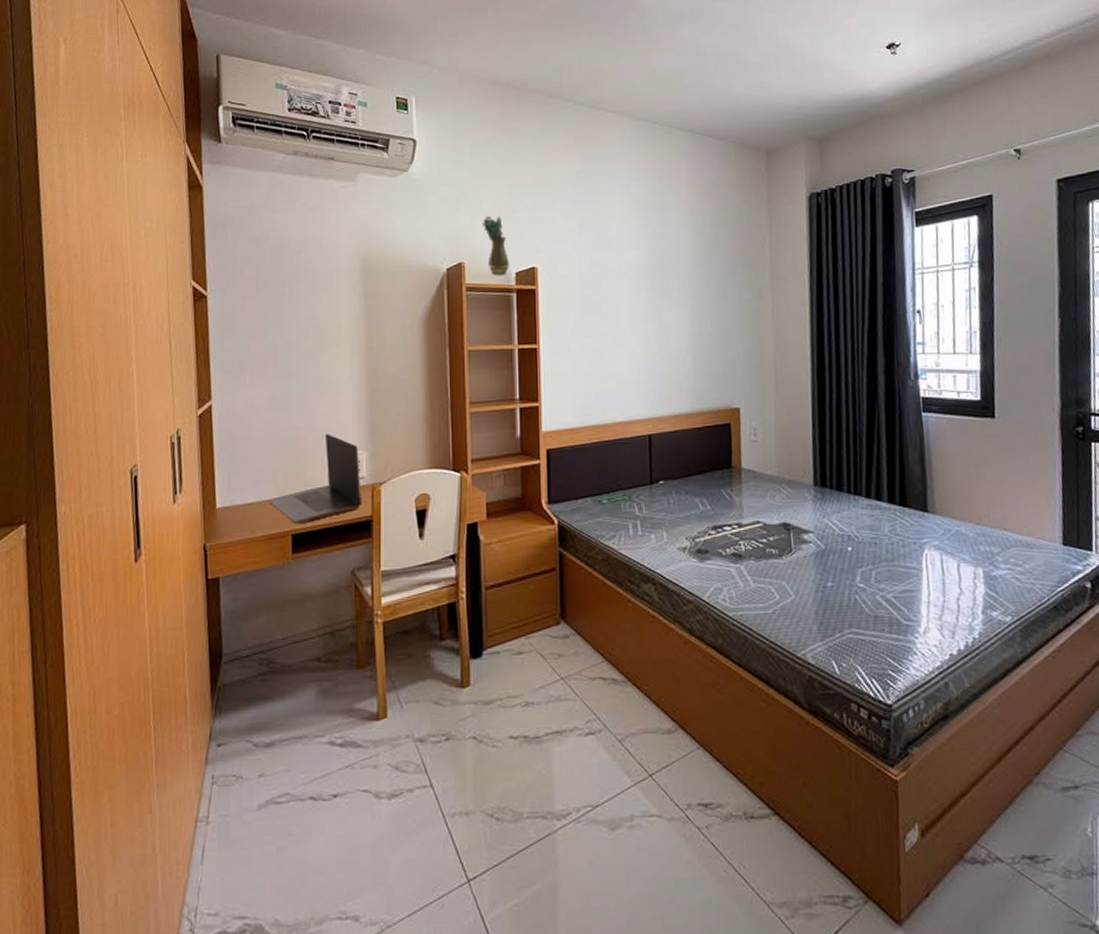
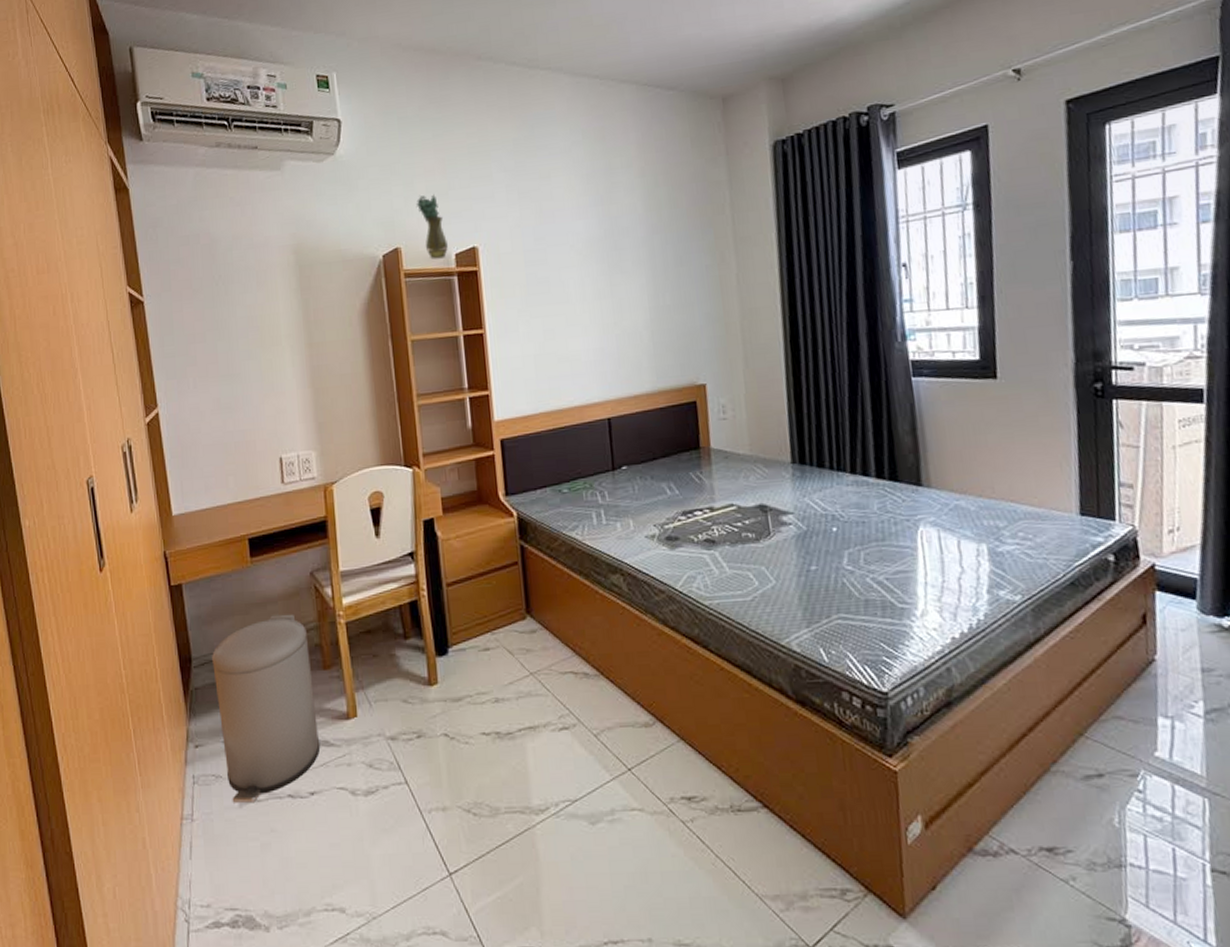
pedal bin: none [243,611,347,805] -> present [212,614,321,803]
laptop computer: present [268,433,361,524] -> none [222,435,315,528]

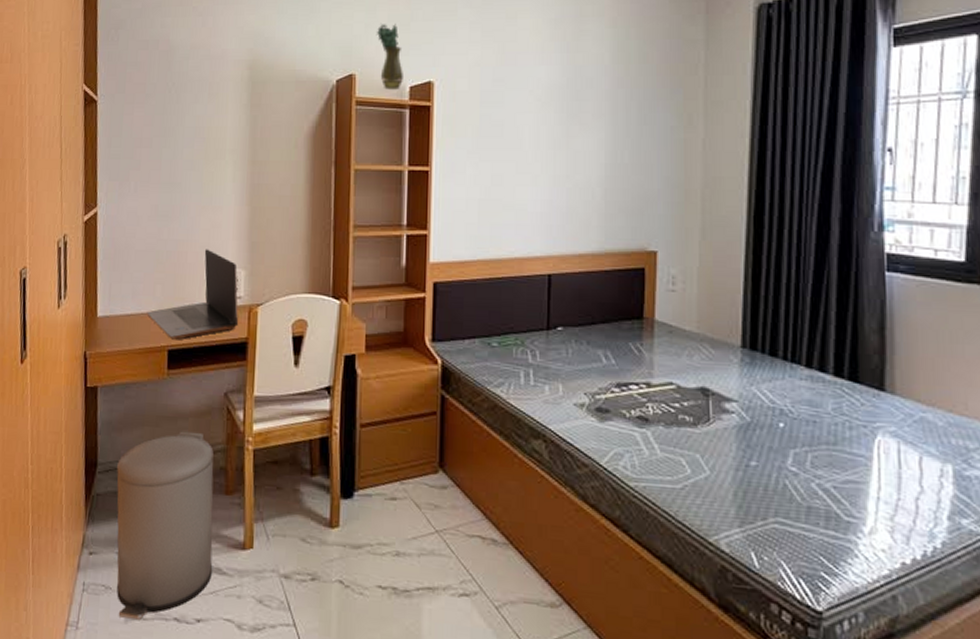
laptop computer: none [222,435,315,528] -> present [146,249,238,340]

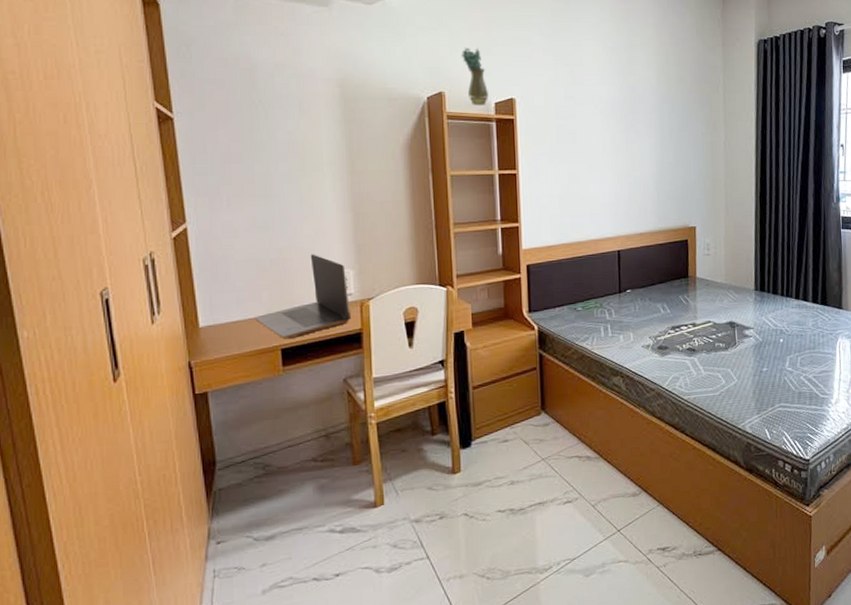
pedal bin: present [116,431,214,620] -> none [238,416,347,591]

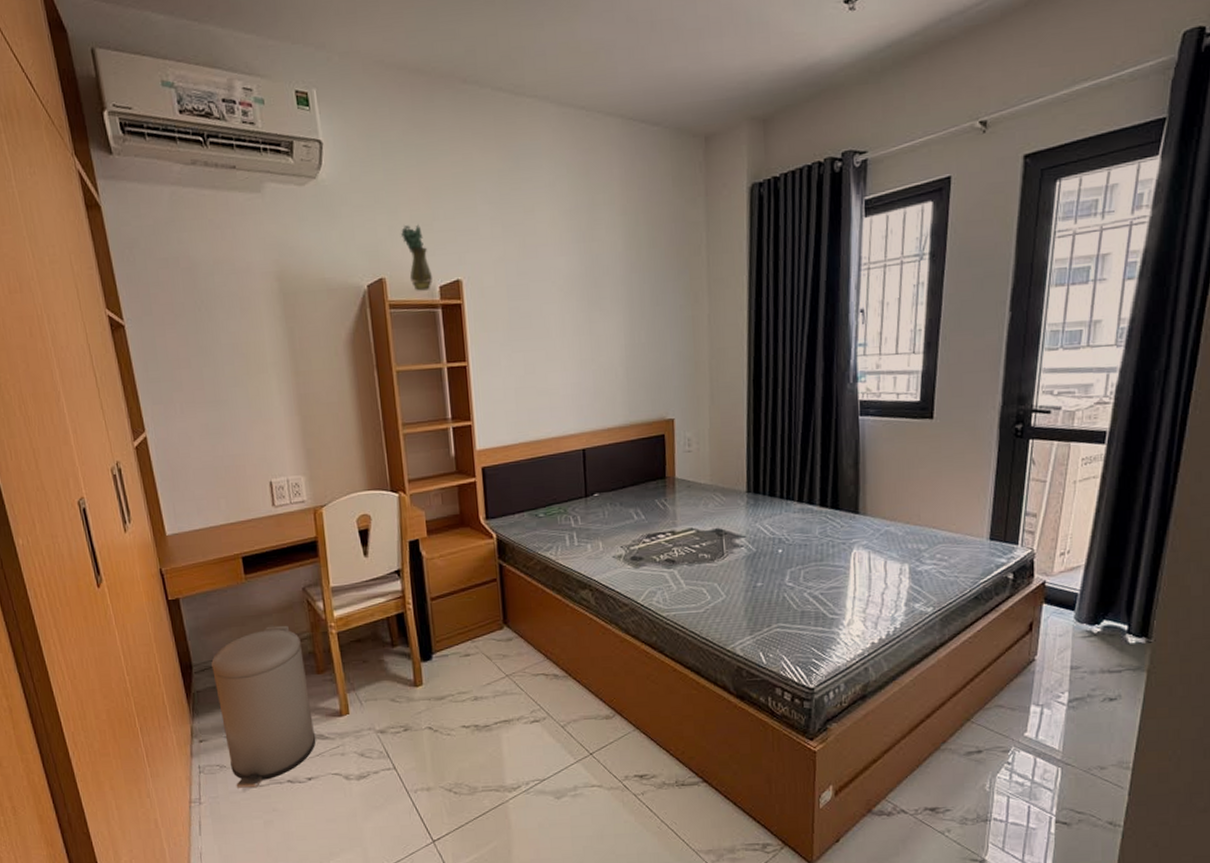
pedal bin: none [238,416,347,591] -> present [211,625,316,788]
laptop computer: present [254,254,350,339] -> none [215,460,305,547]

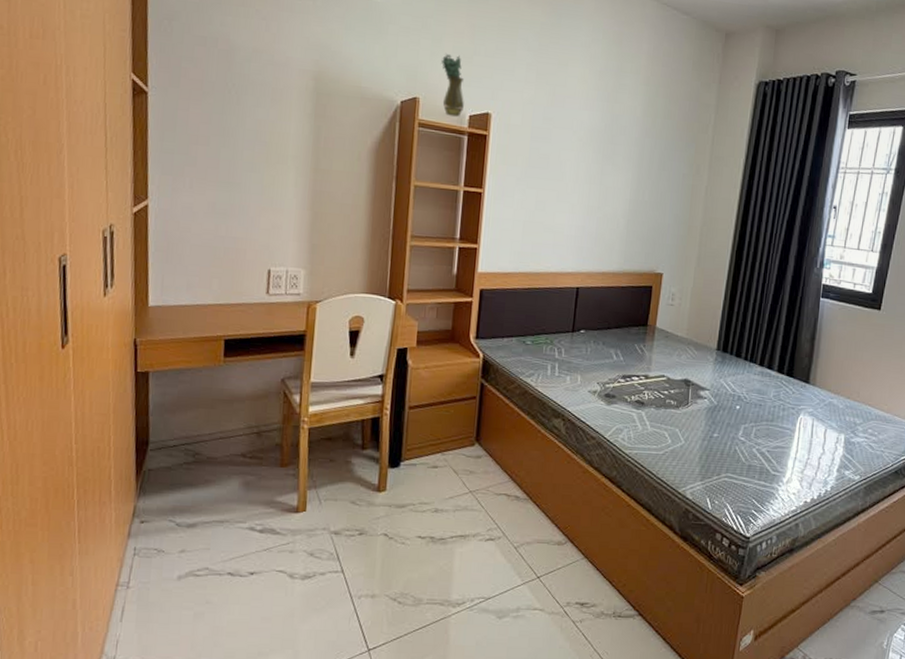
pedal bin: present [211,625,316,788] -> none [169,412,270,576]

